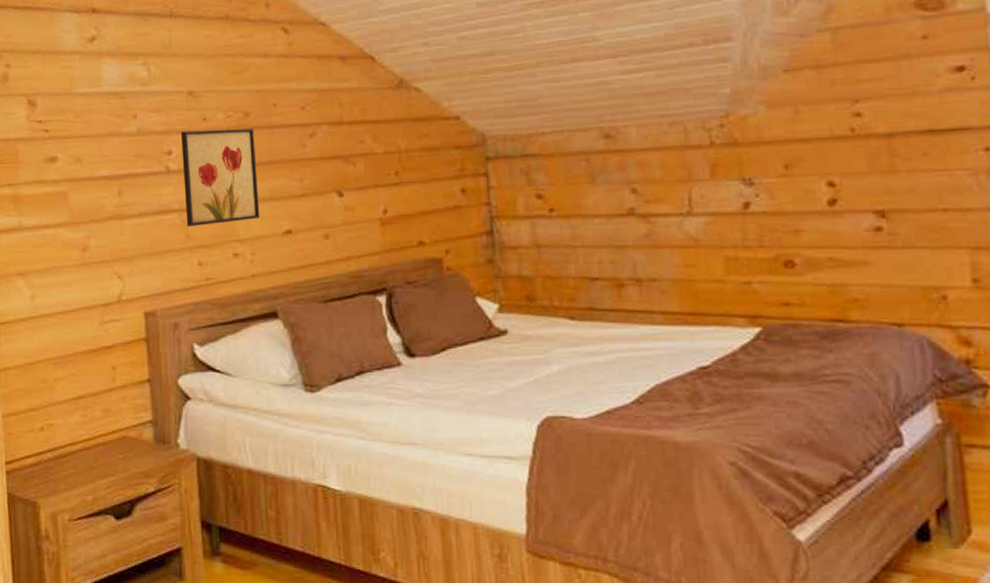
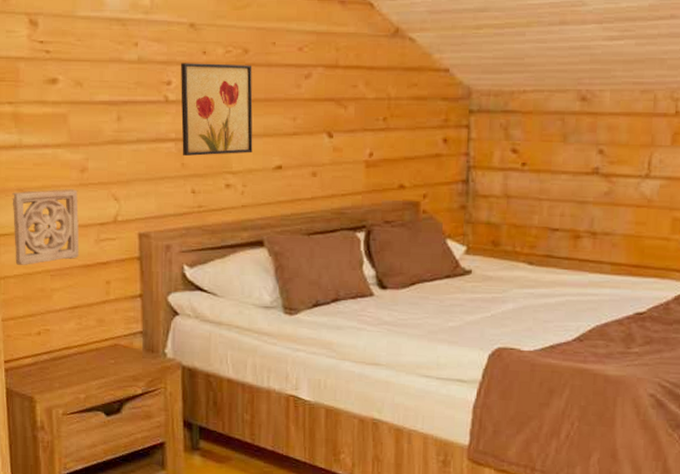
wall ornament: none [12,270,83,355] -> present [12,189,80,265]

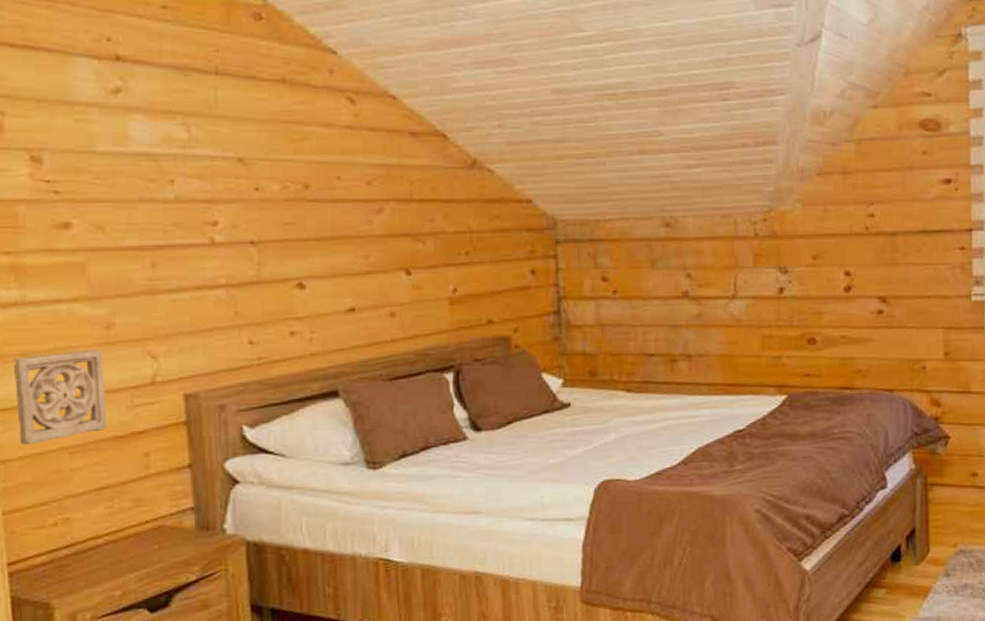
wall art: present [181,63,253,156] -> none [229,200,320,303]

